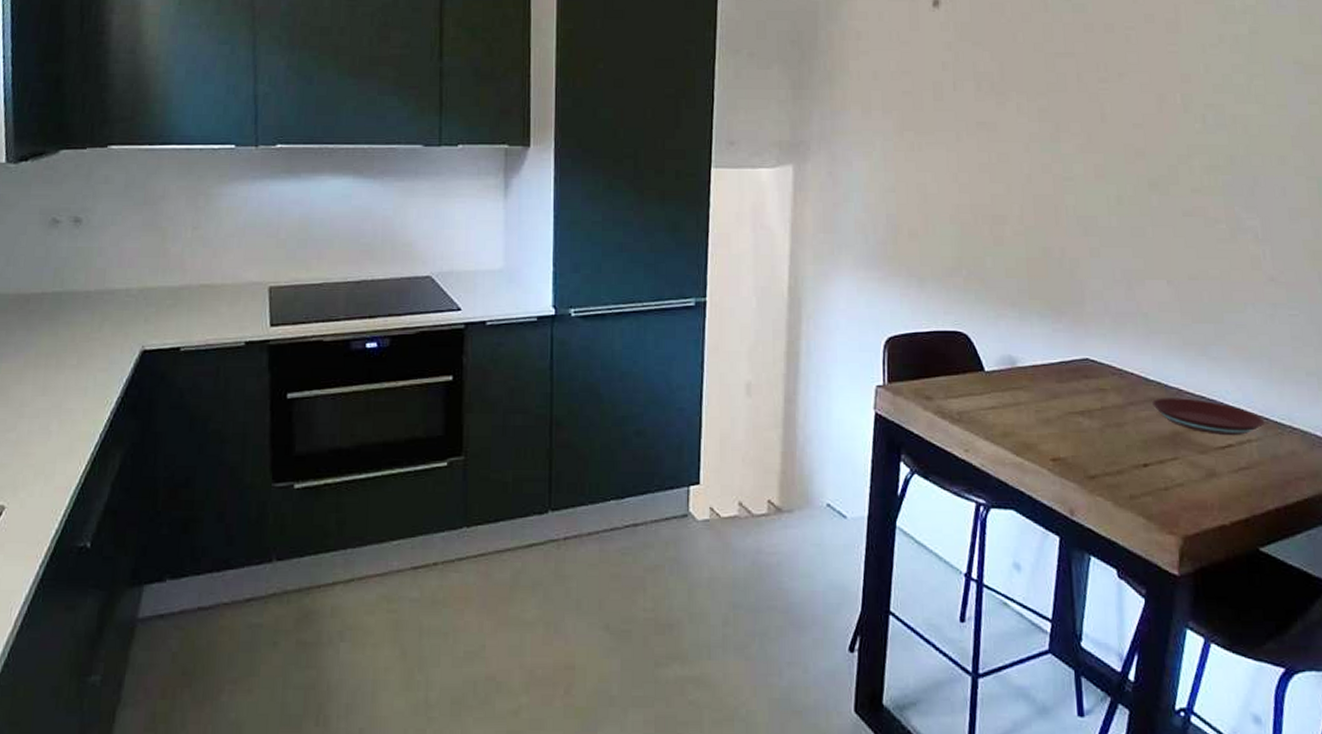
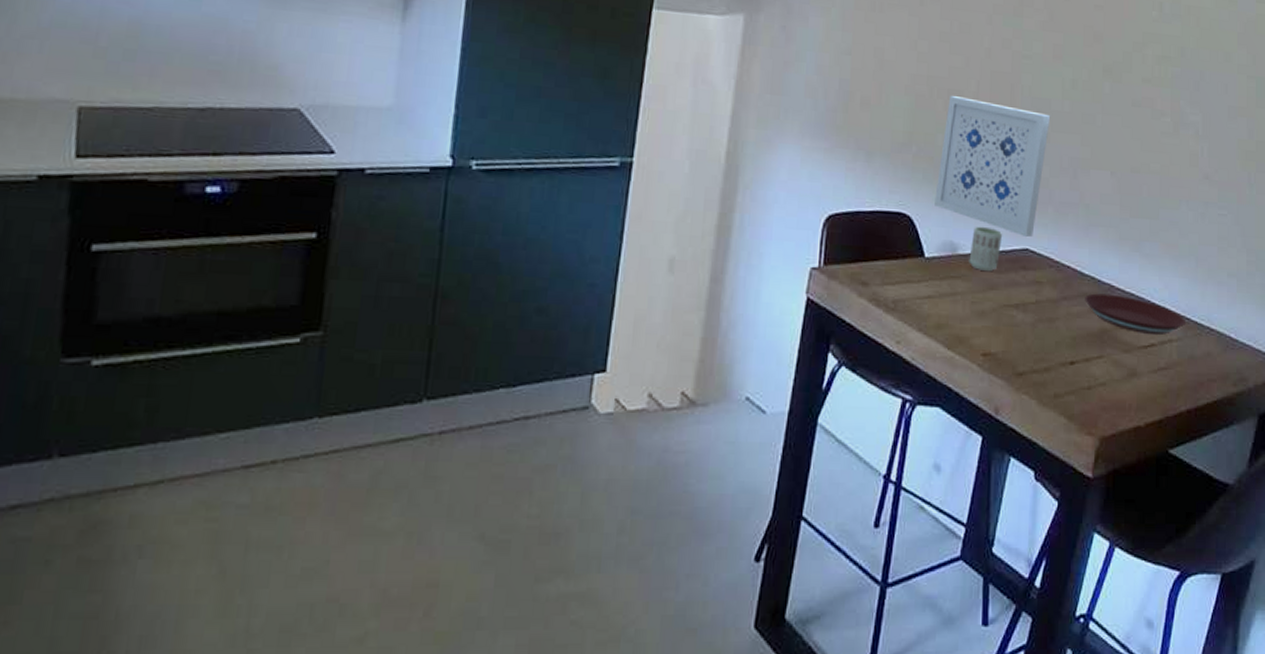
wall art: none [989,221,1099,348] -> present [934,96,1051,238]
cup: none [1029,339,1061,381] -> present [969,226,1003,271]

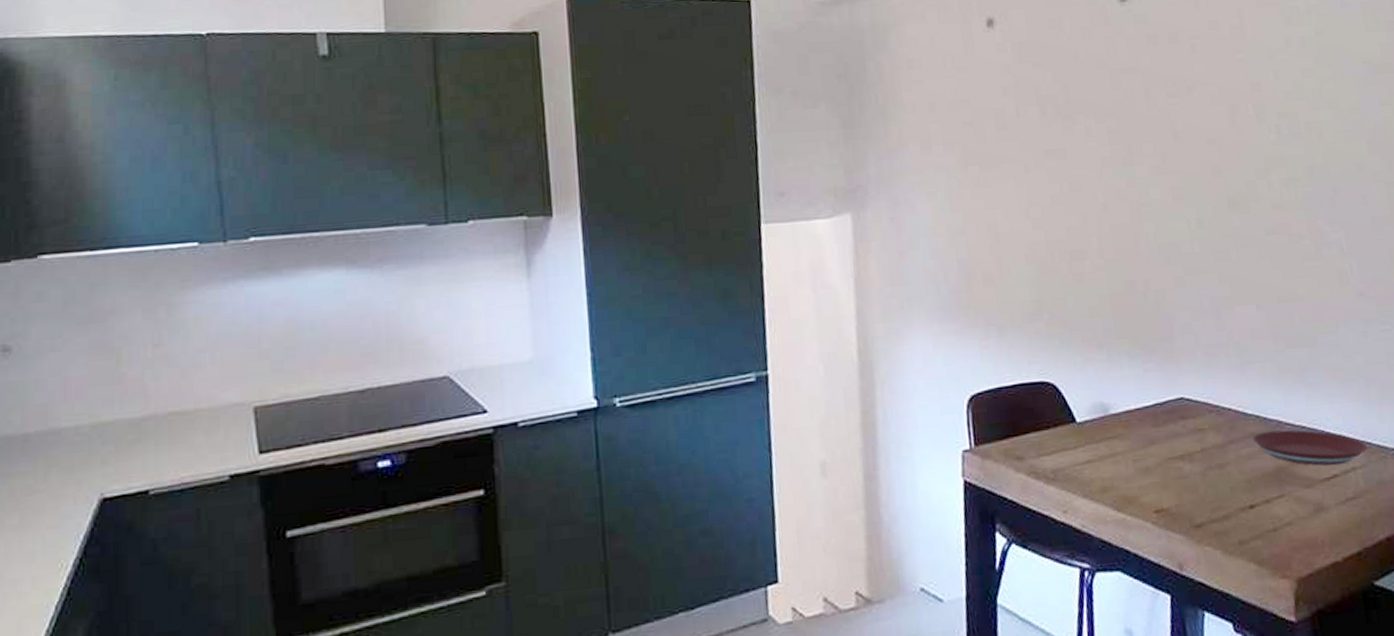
wall art: present [934,96,1051,238] -> none [1072,256,1186,387]
cup: present [969,226,1003,271] -> none [1122,381,1155,427]

